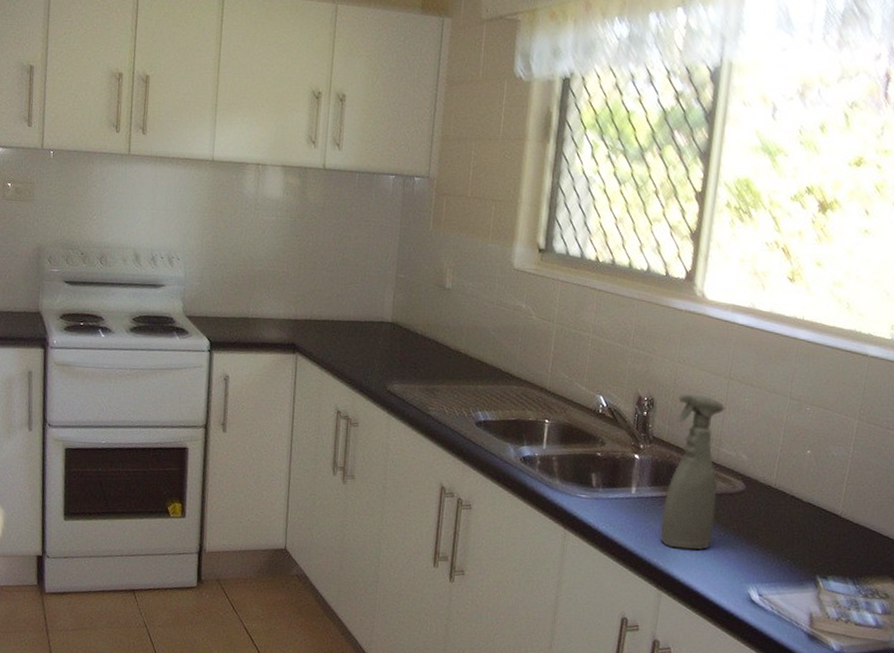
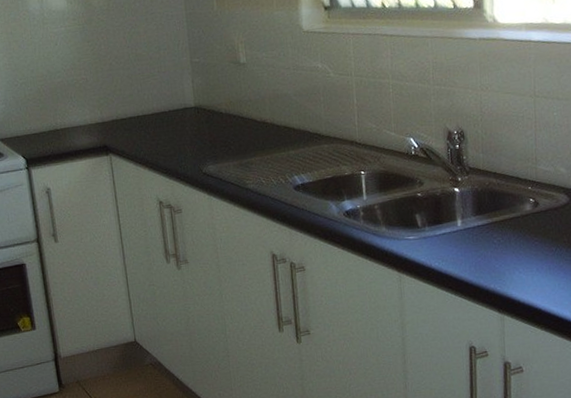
spray bottle: present [659,393,725,550] -> none [487,117,545,271]

